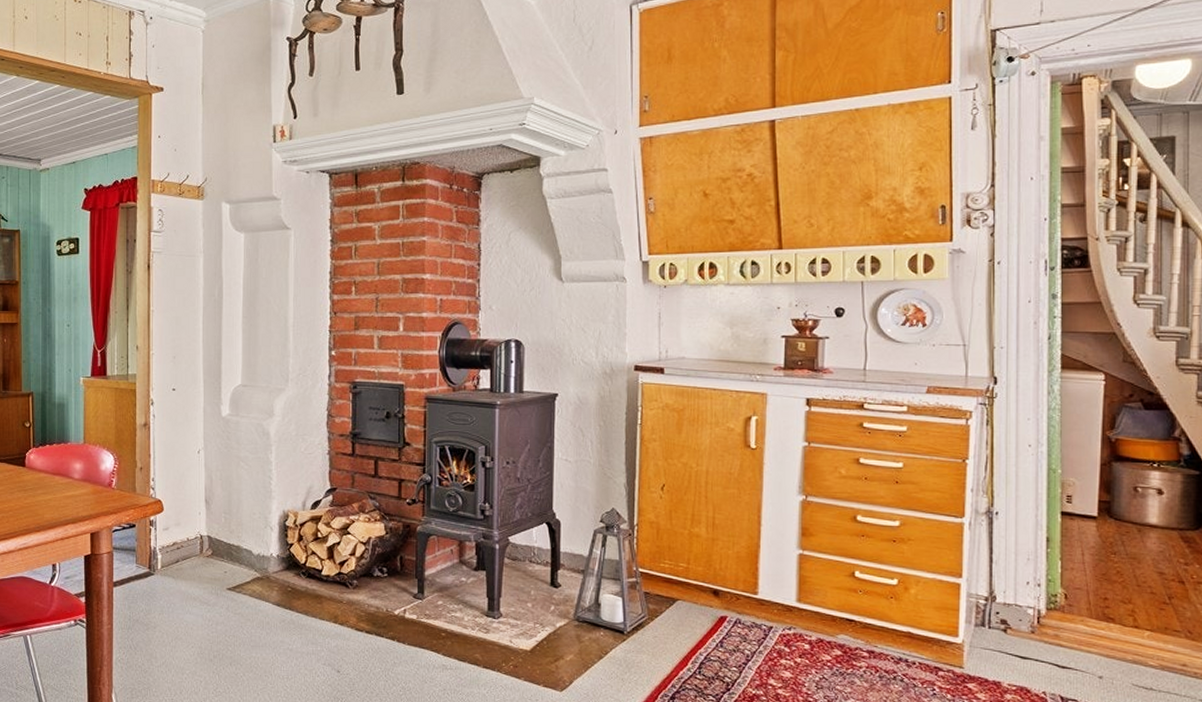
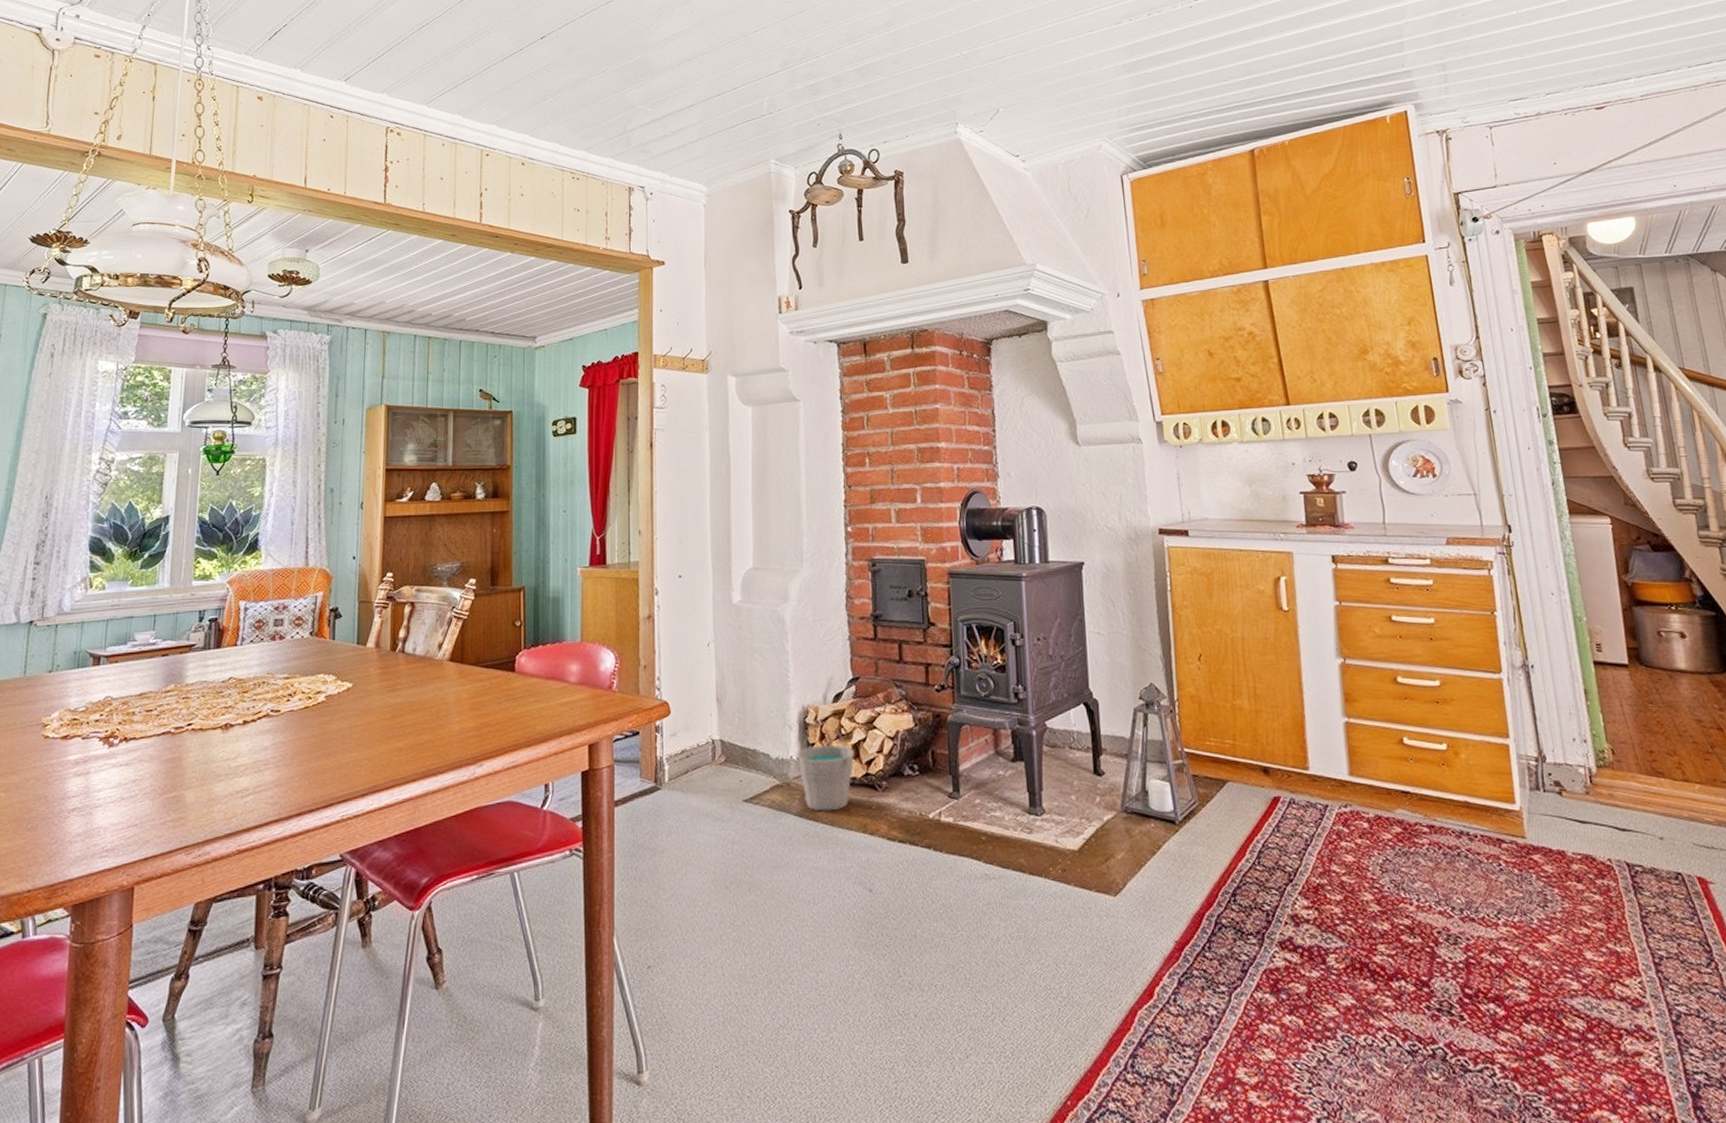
bucket: none [276,525,330,603] -> present [796,721,855,812]

